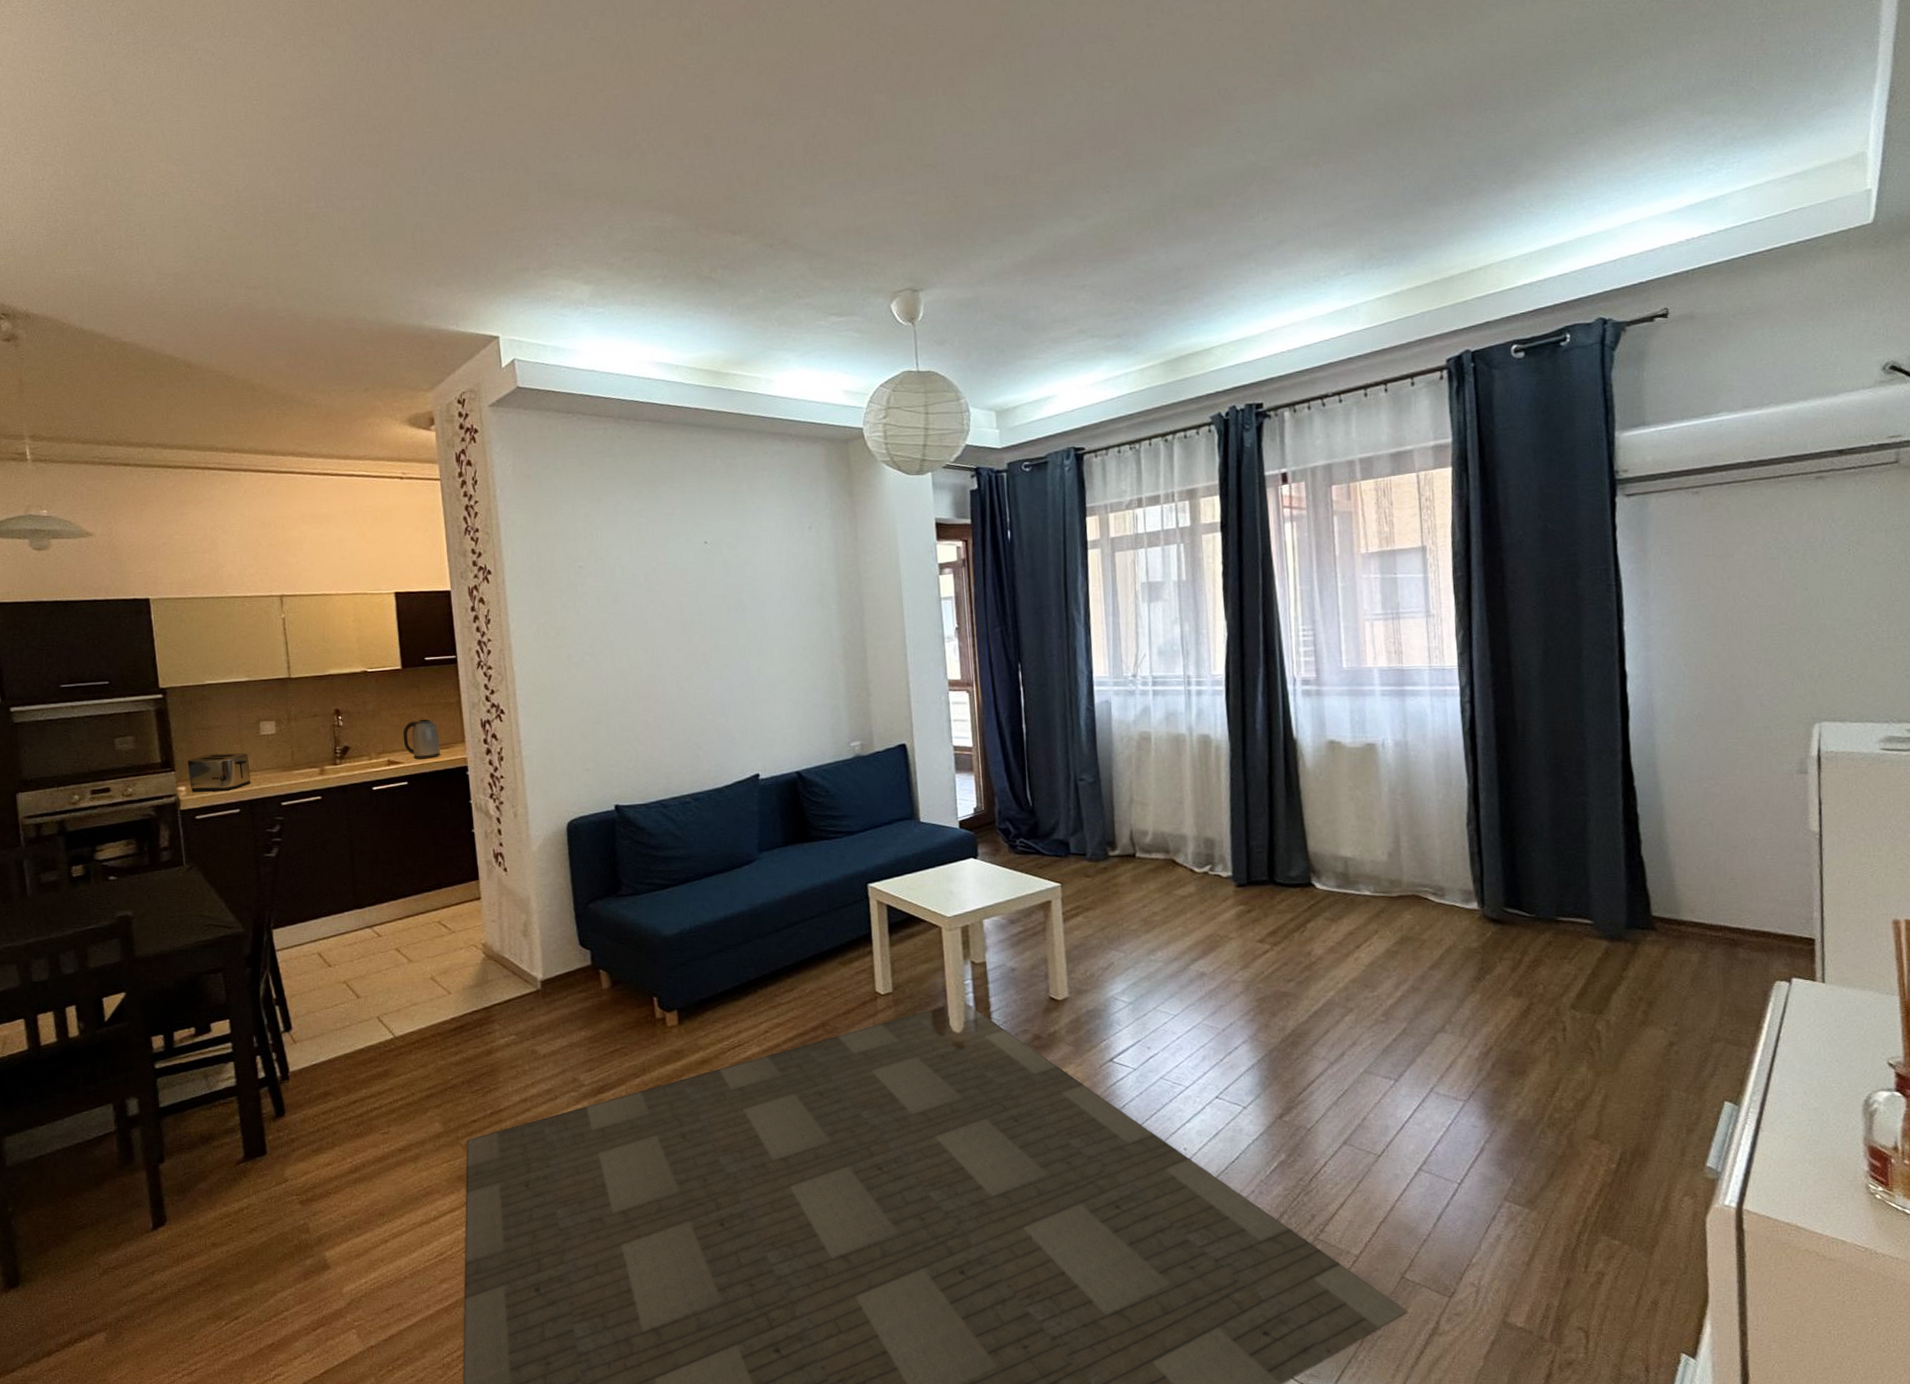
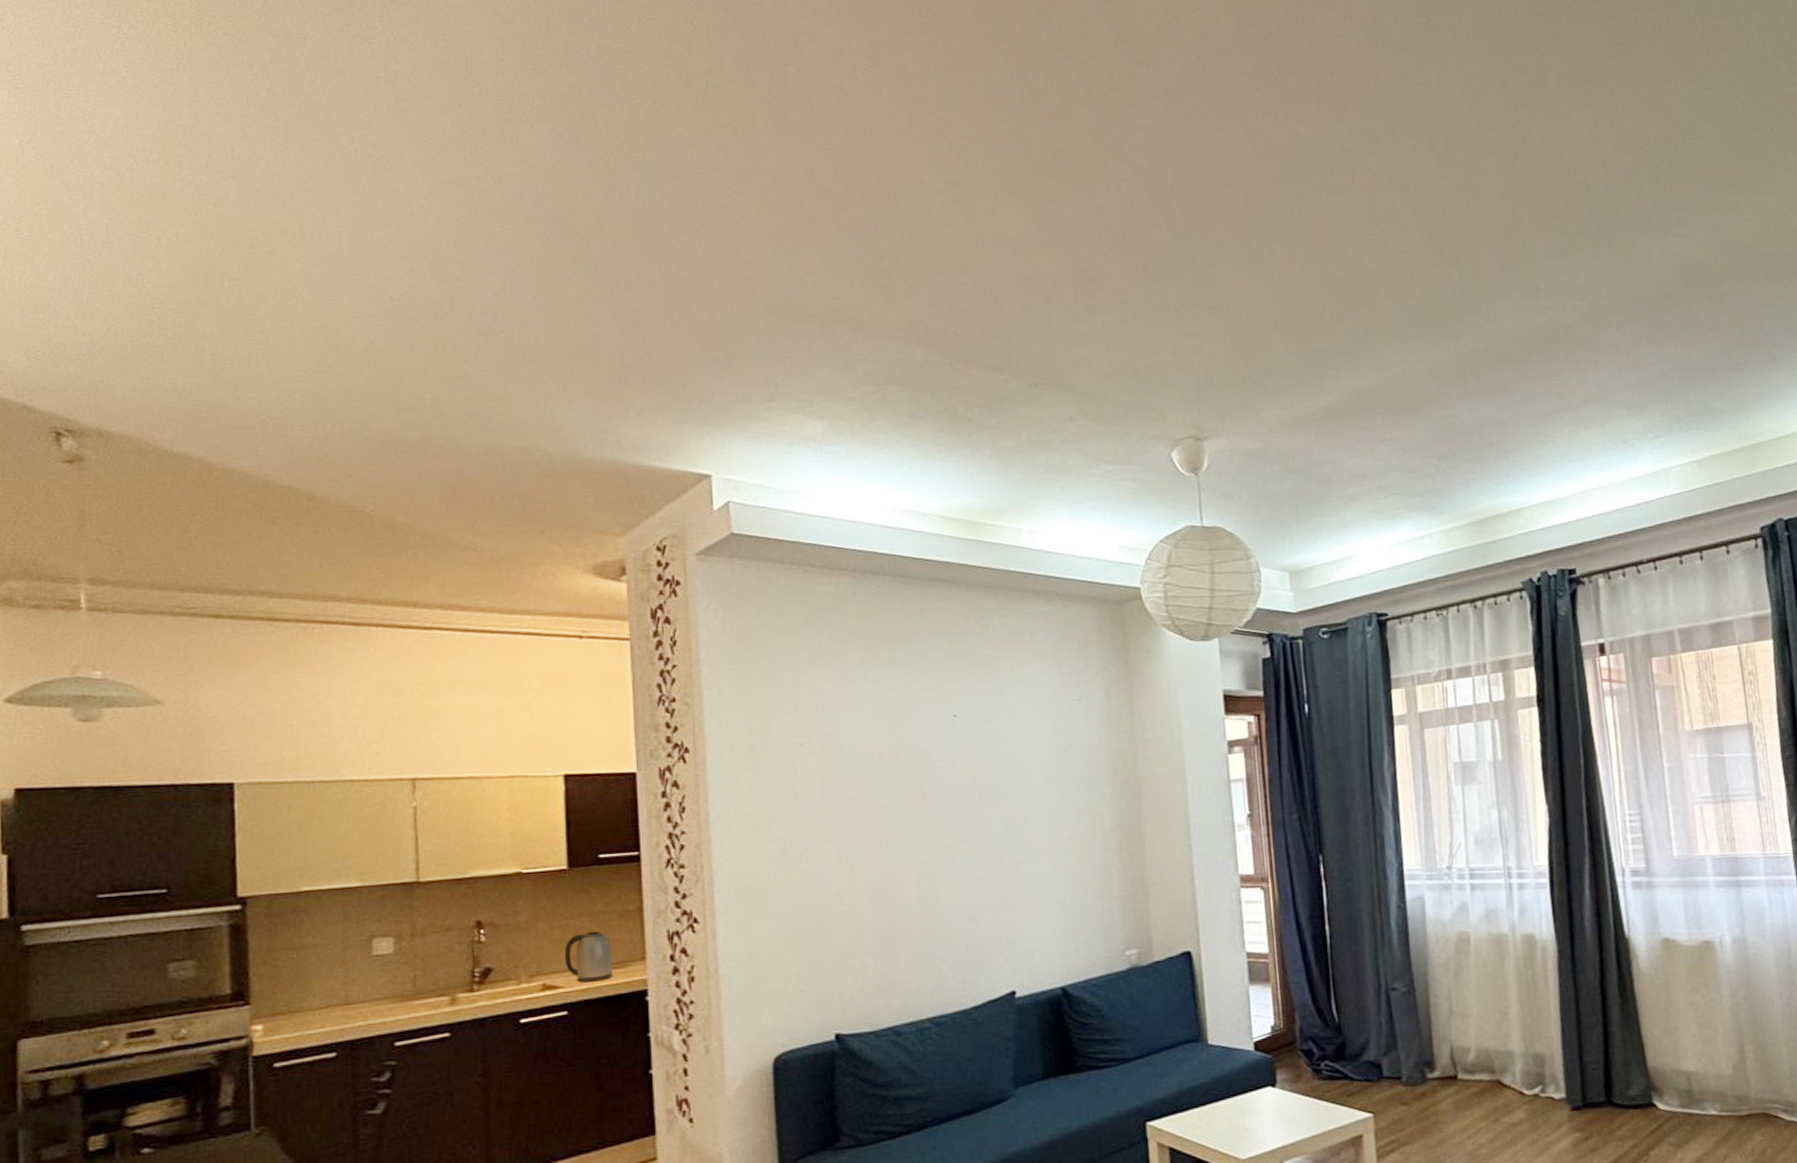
toaster: present [187,752,251,793] -> none [268,978,355,1033]

